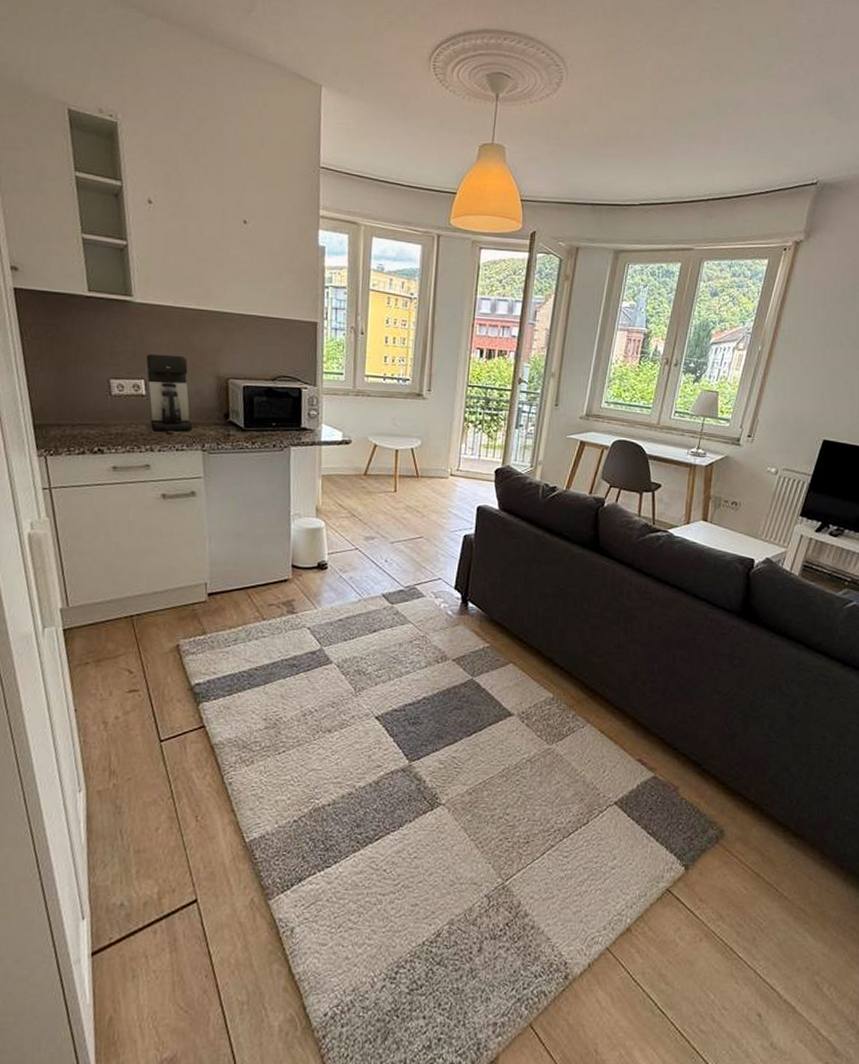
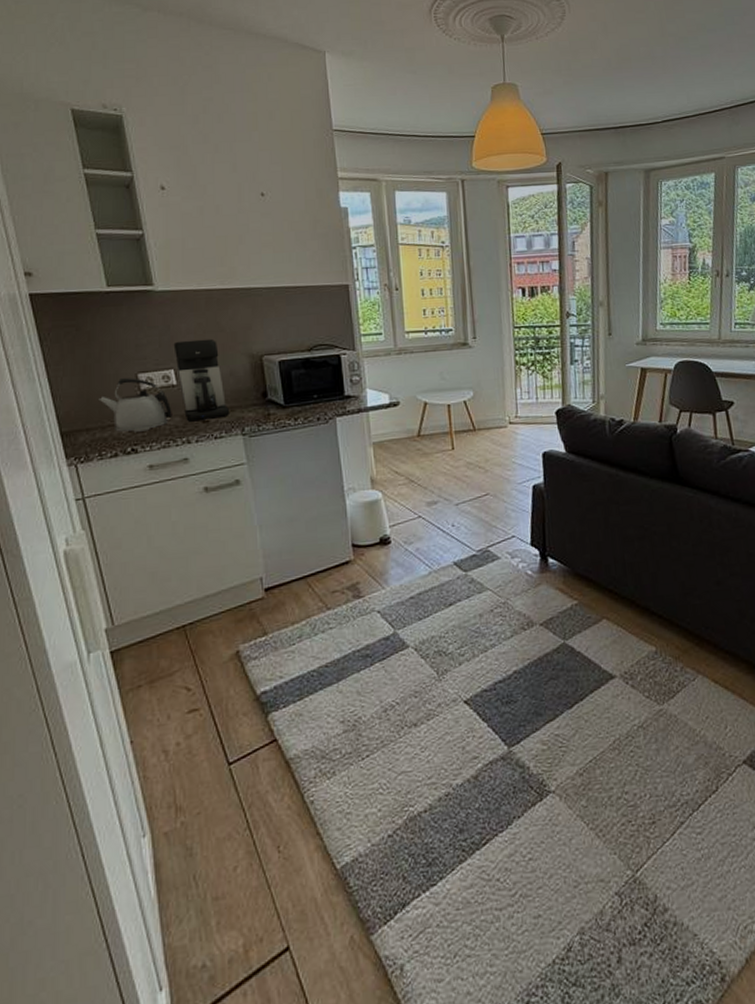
kettle: none [71,382,140,435] -> present [98,378,174,432]

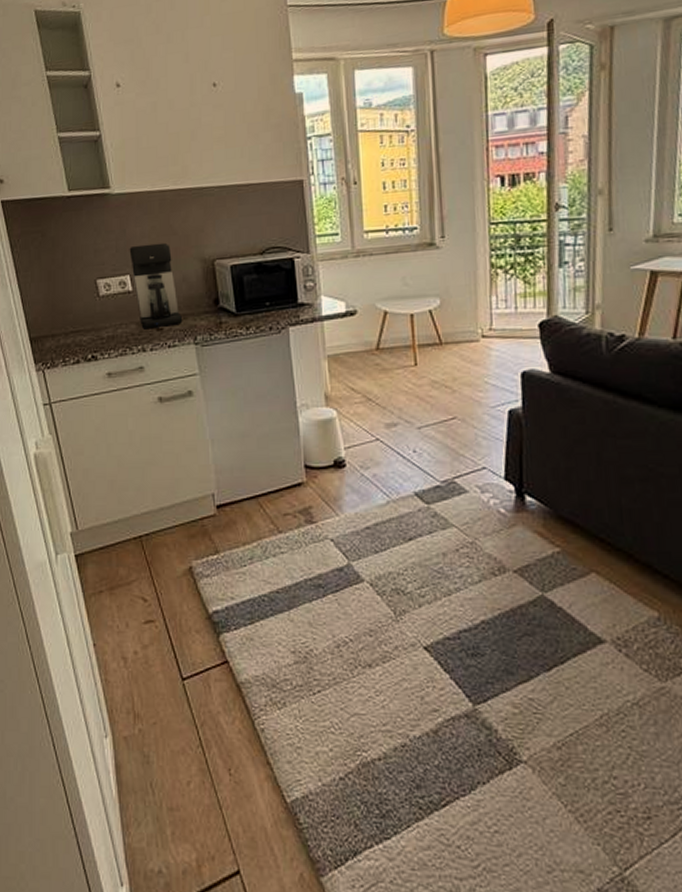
kettle: present [98,378,174,432] -> none [62,284,130,339]

